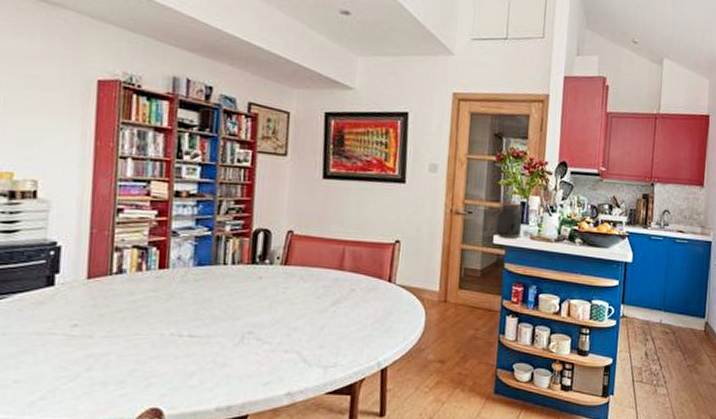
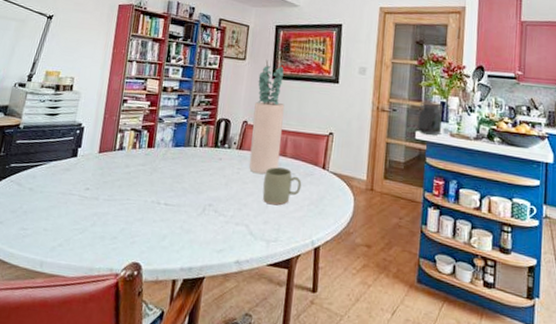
vase: none [297,153,340,293] -> present [248,58,286,175]
mug: none [316,283,364,327] -> present [262,167,302,205]

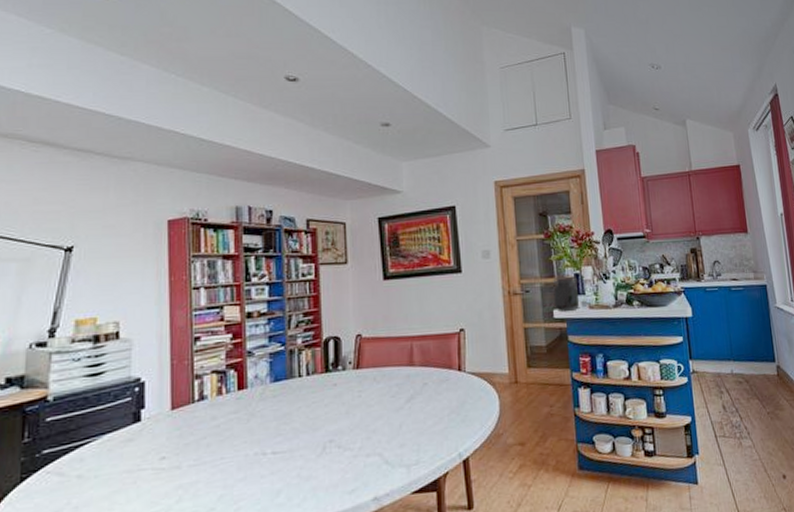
vase: present [248,58,286,175] -> none [366,254,407,393]
mug: present [262,167,302,205] -> none [391,379,438,424]

